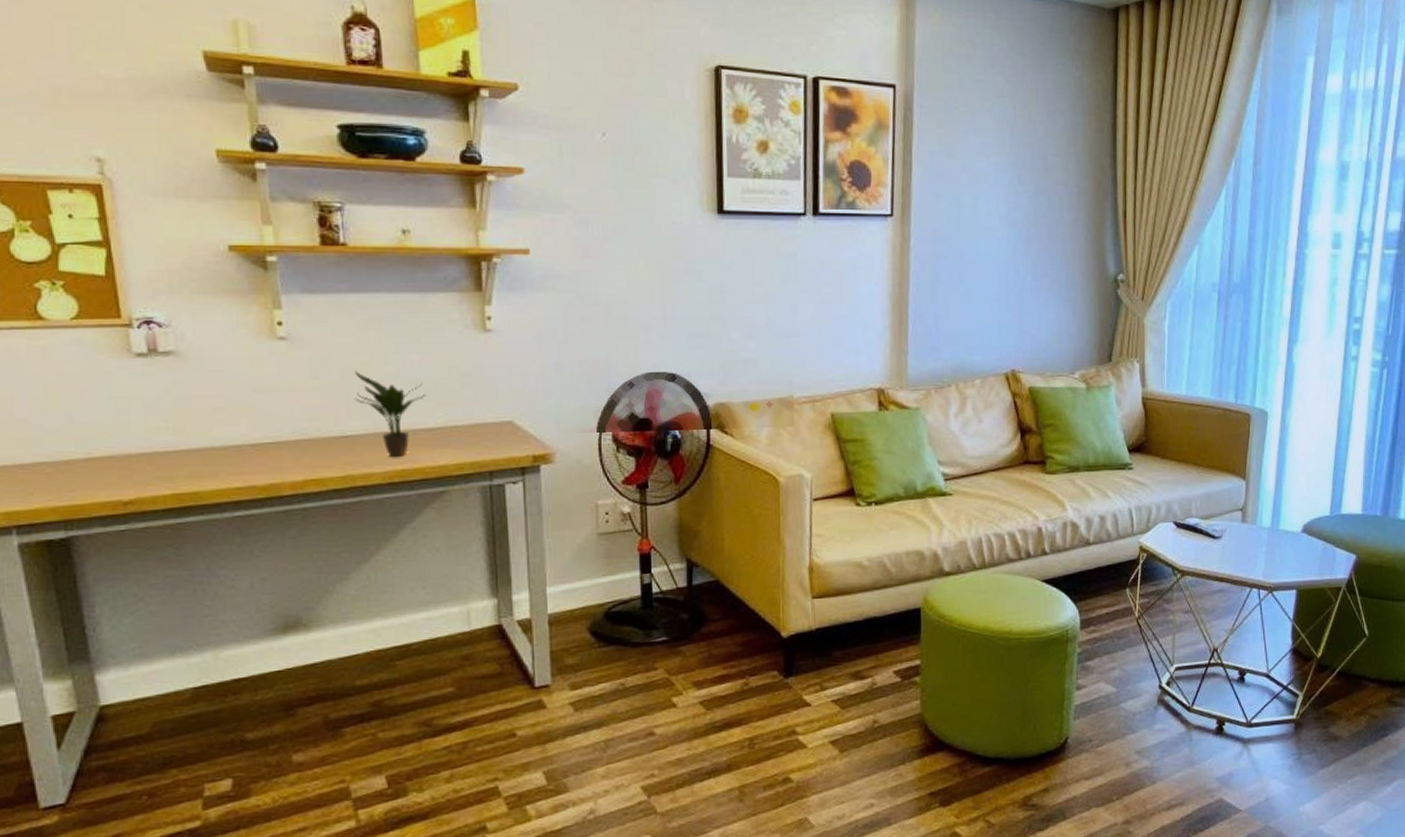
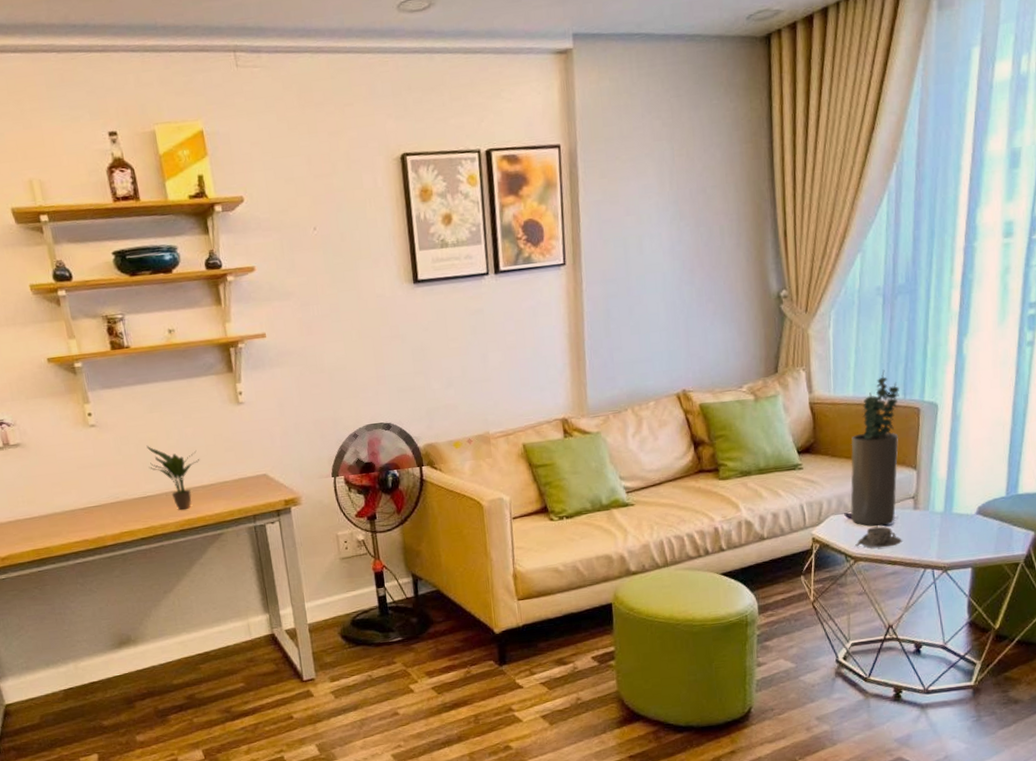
vase: none [1180,369,1231,538] -> present [850,369,899,527]
teacup: none [1183,538,1230,562] -> present [855,526,902,548]

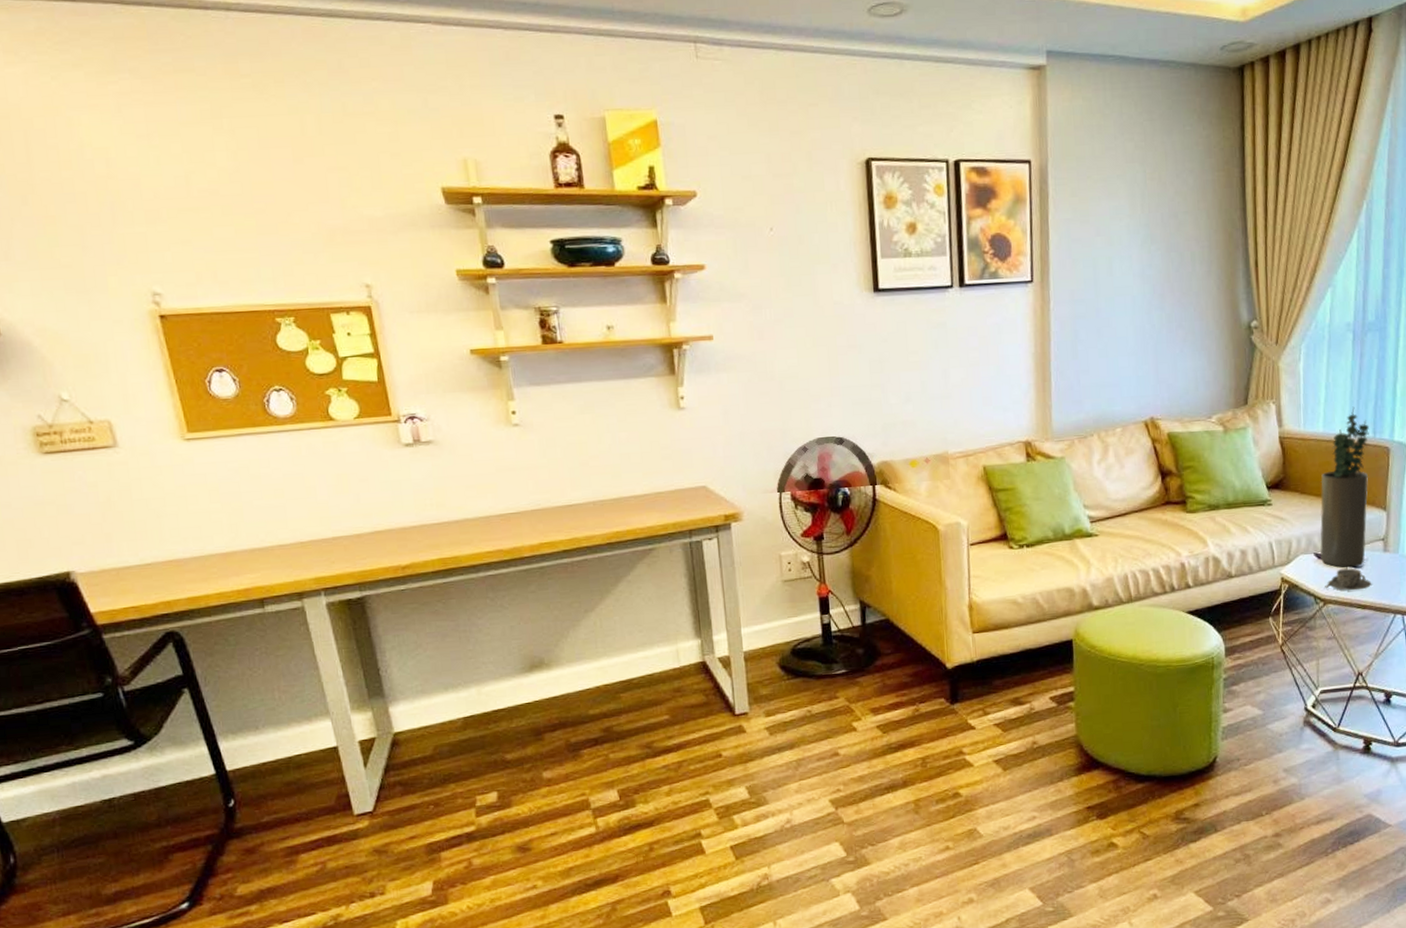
potted plant: present [146,445,200,511] -> none [575,449,634,522]

